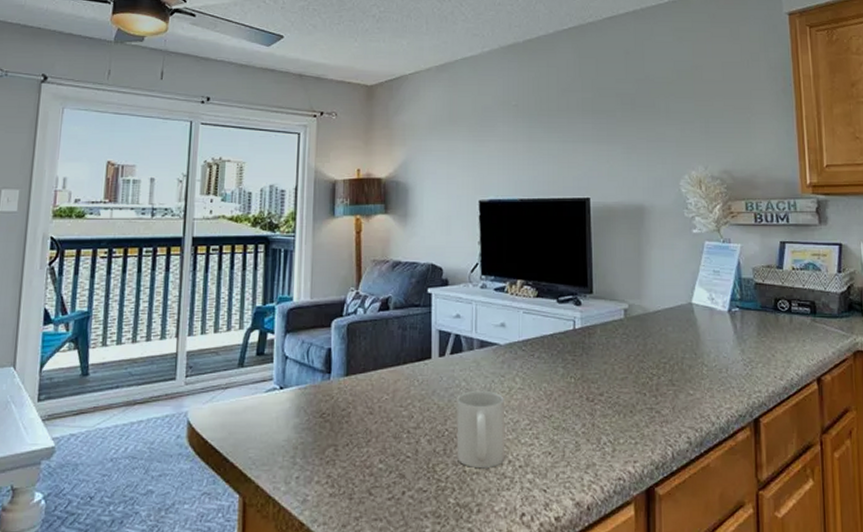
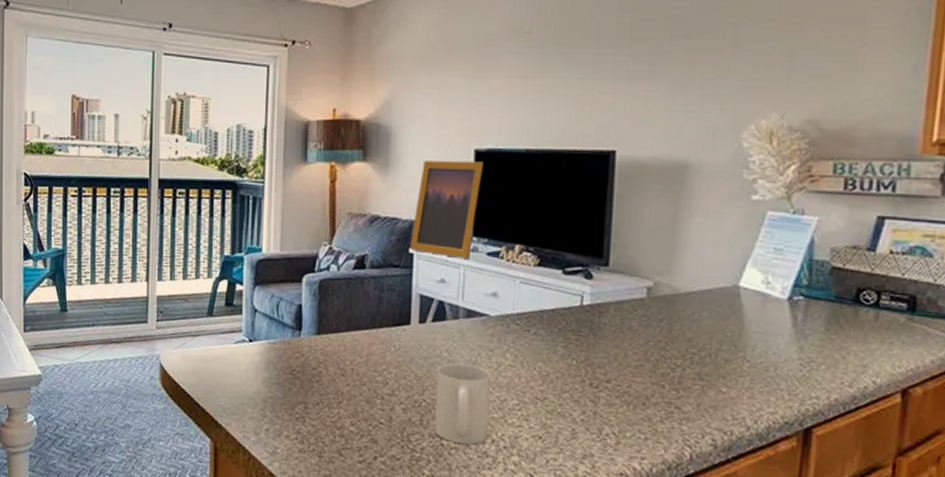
picture frame: none [428,210,488,295] -> present [410,160,485,259]

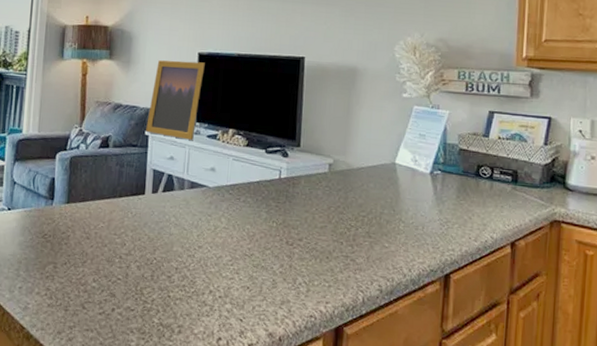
mug: present [433,363,491,444] -> none [162,226,210,295]

